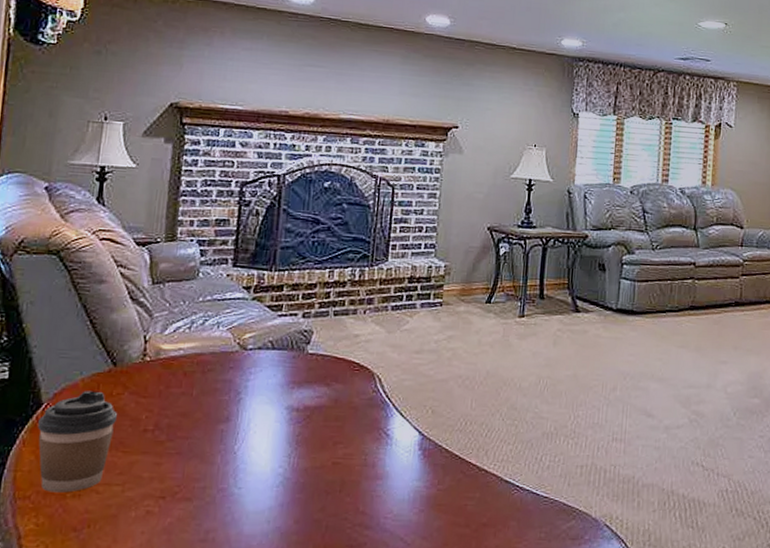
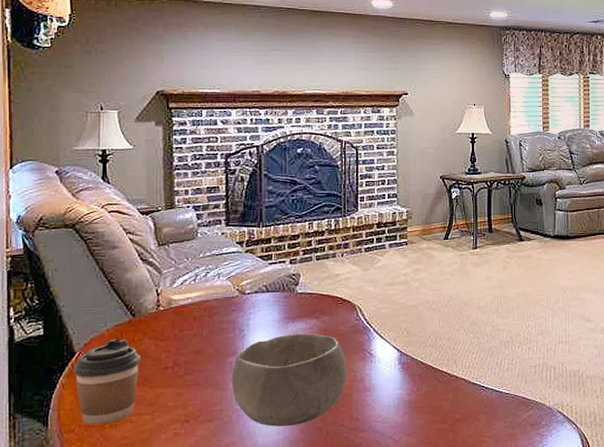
bowl: none [219,402,358,514] -> present [231,333,347,427]

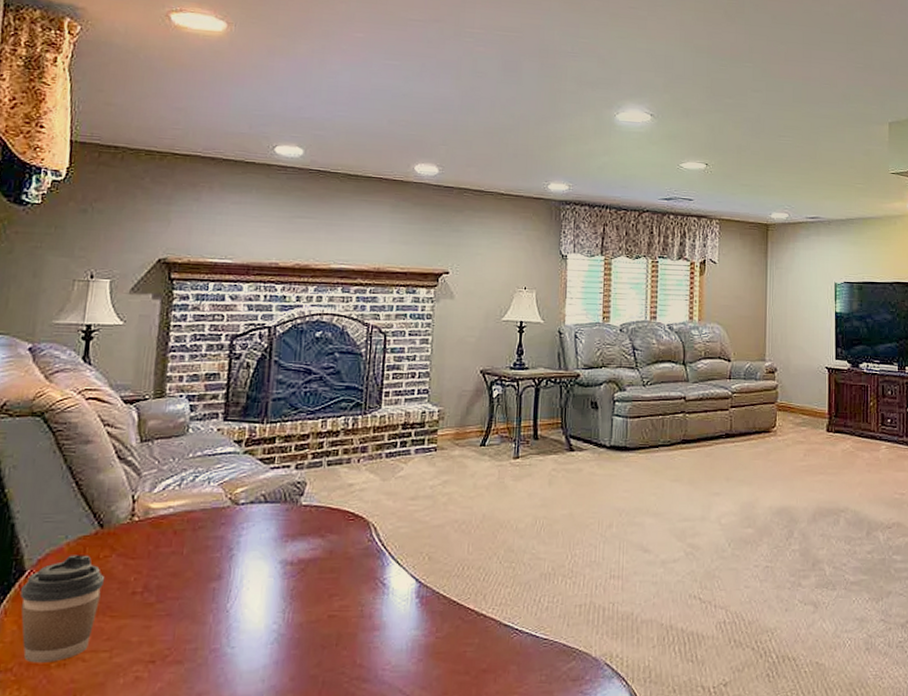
bowl: present [231,333,347,427] -> none [211,555,354,672]

